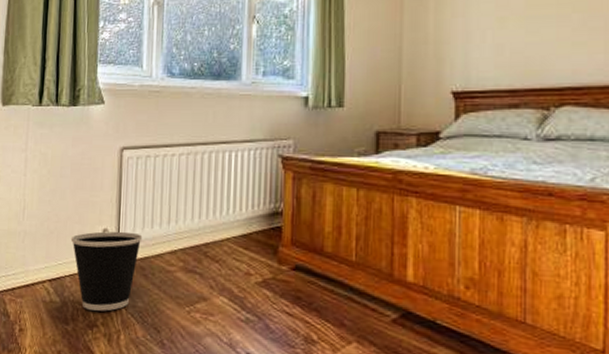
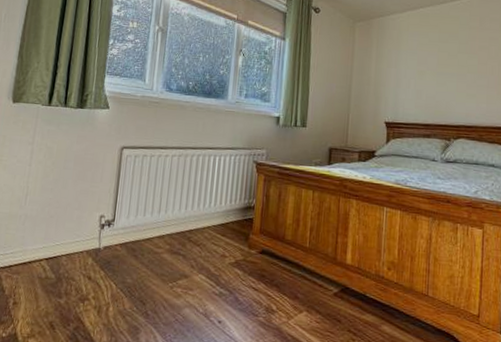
wastebasket: present [70,231,143,312] -> none [69,217,136,287]

